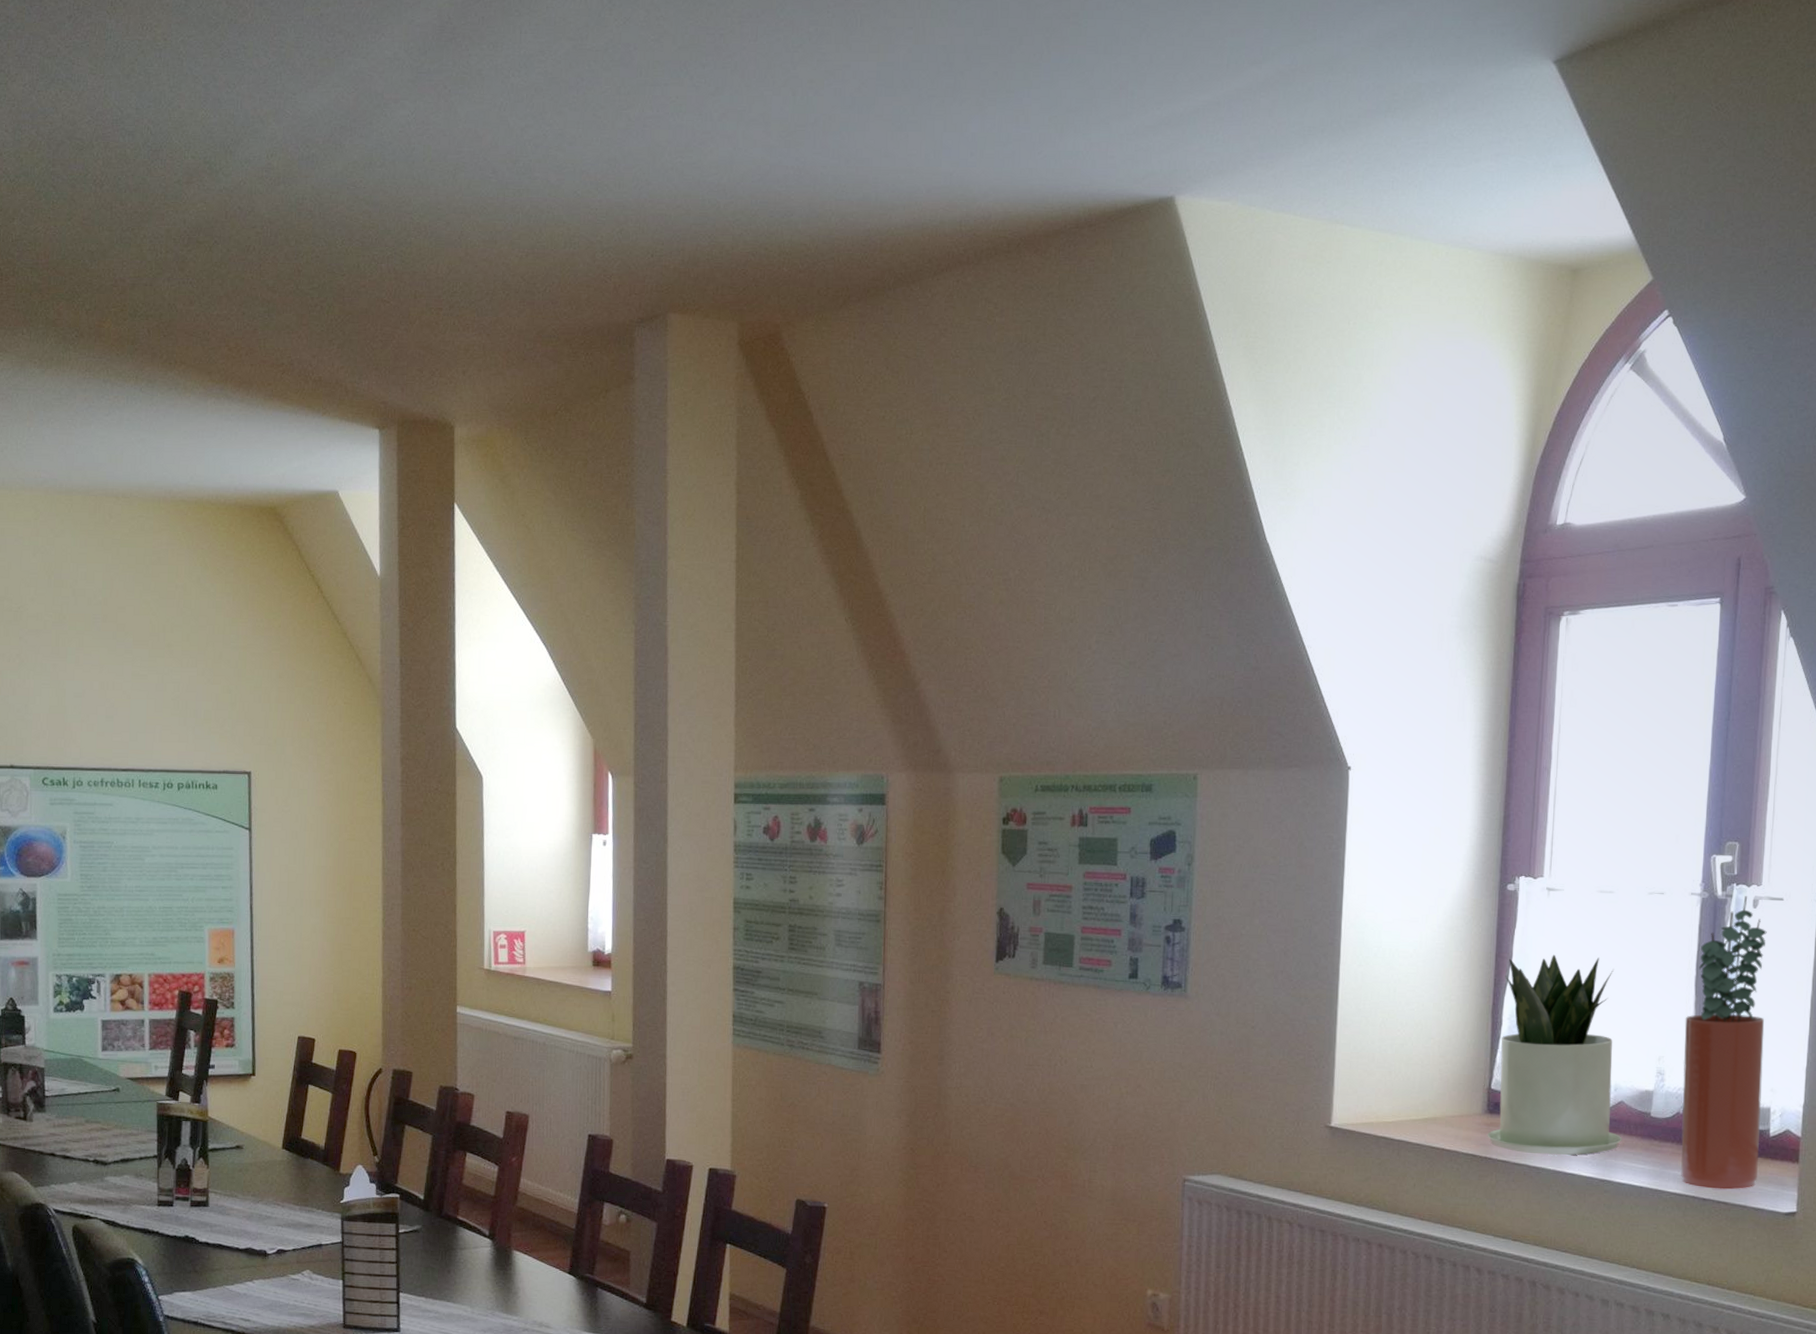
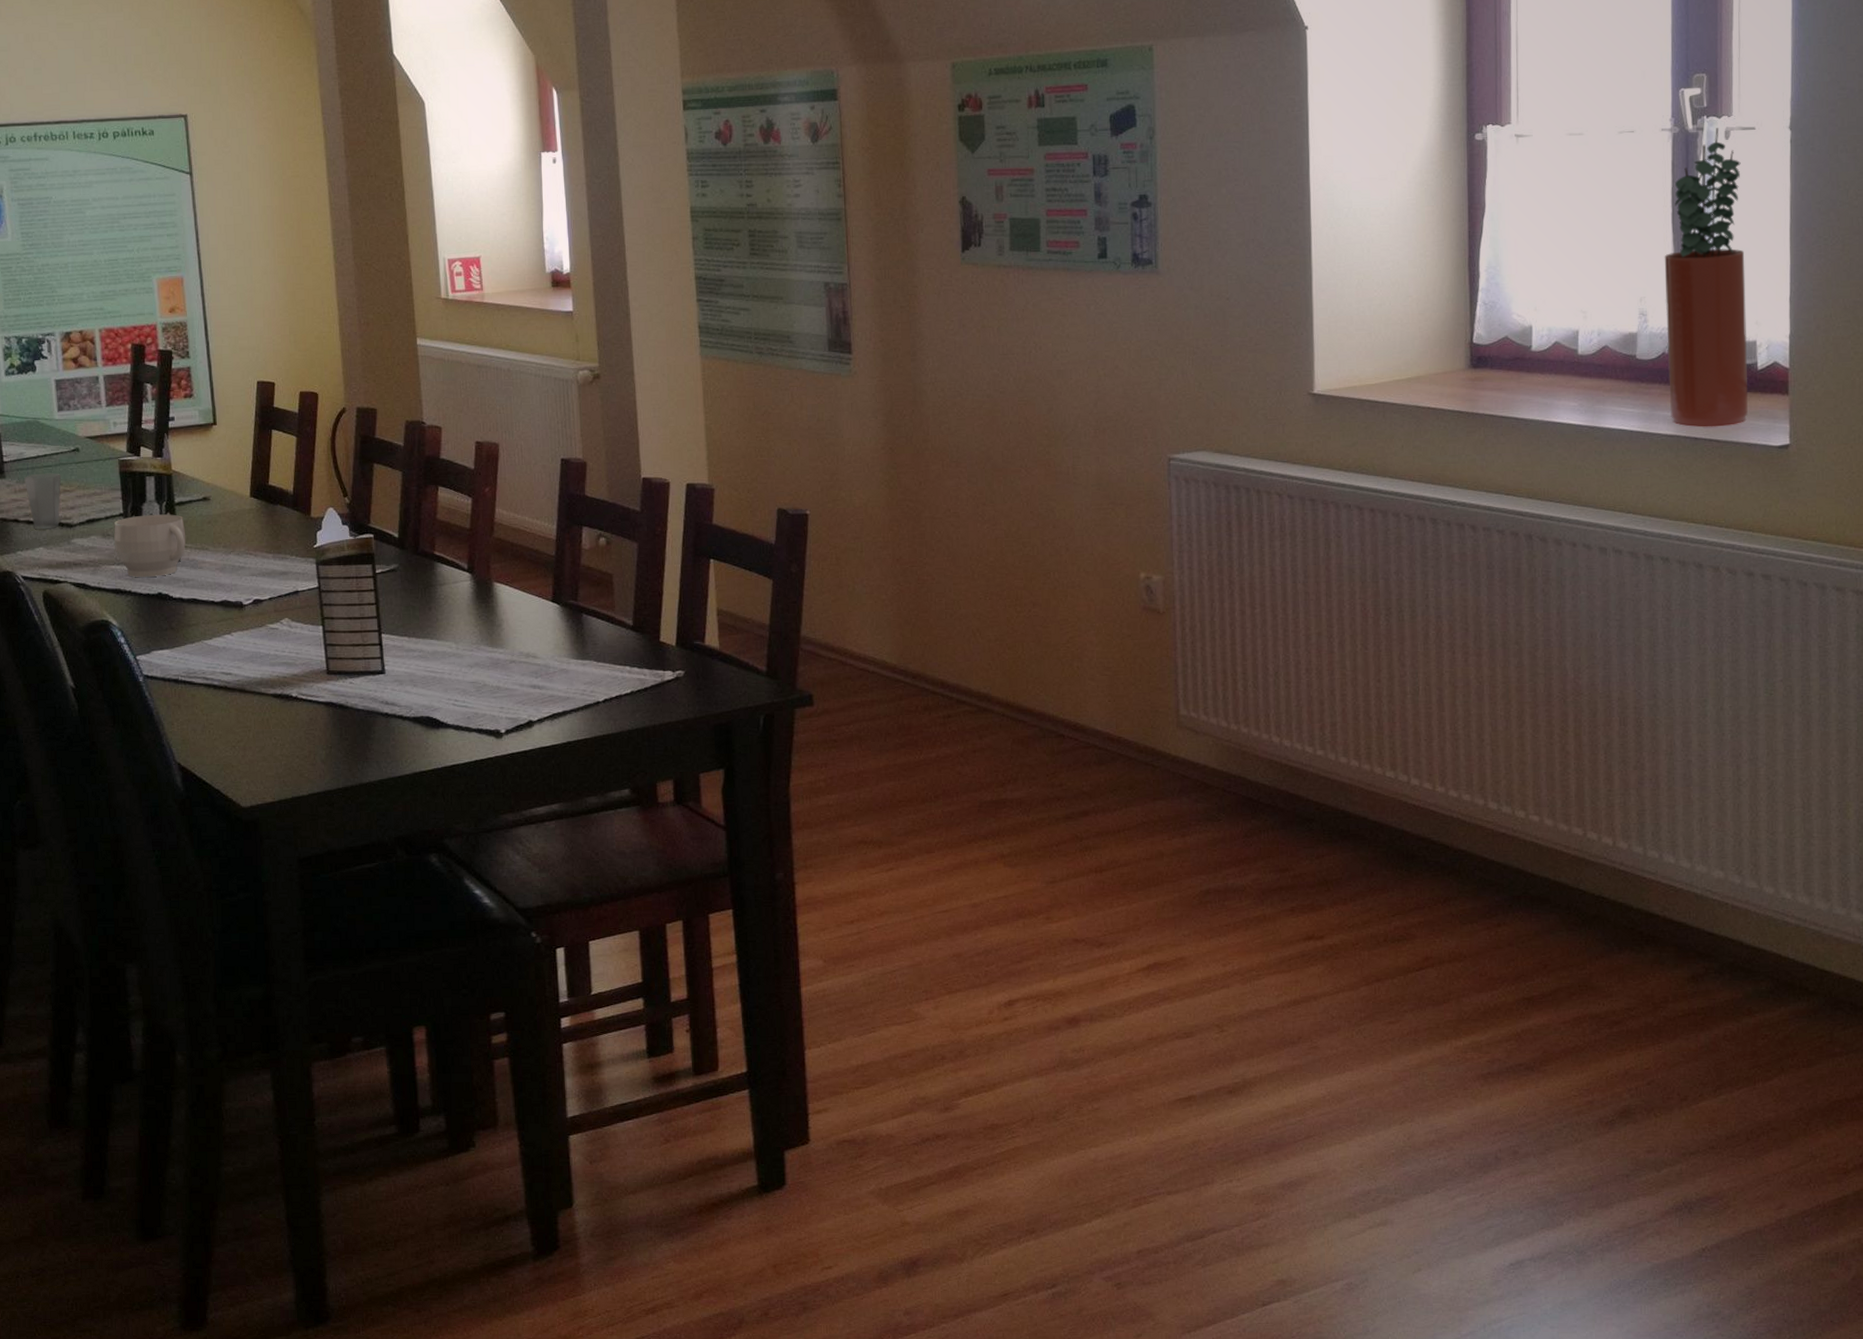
cup: none [63,1110,100,1166] -> present [23,473,62,531]
cup: none [145,1158,217,1220] -> present [113,514,187,577]
planter: present [1487,954,1622,1156] -> none [1472,201,1609,406]

